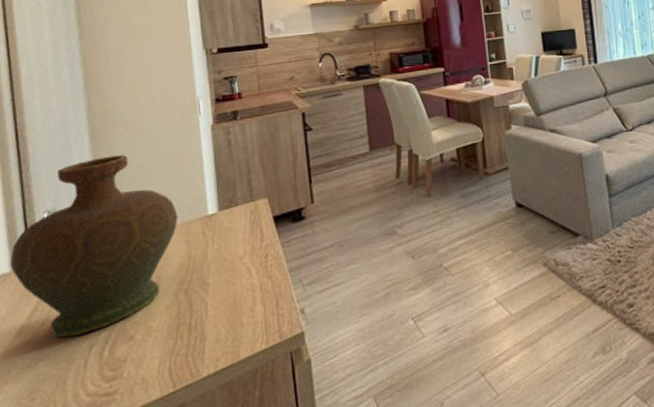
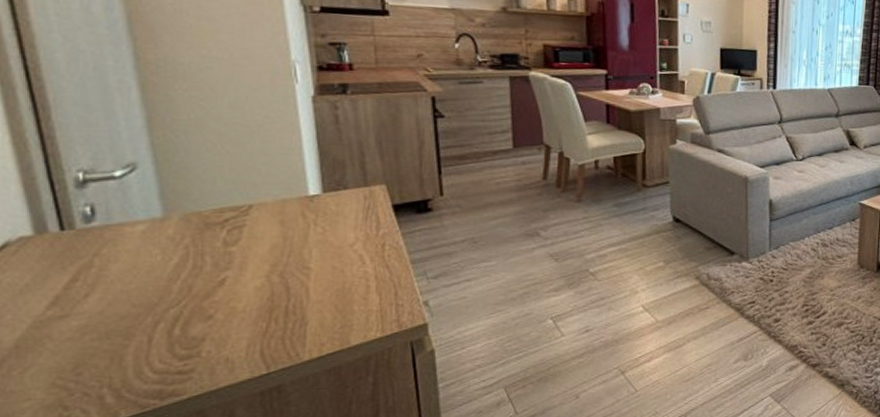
decorative vase: present [10,155,178,338] -> none [32,115,268,312]

